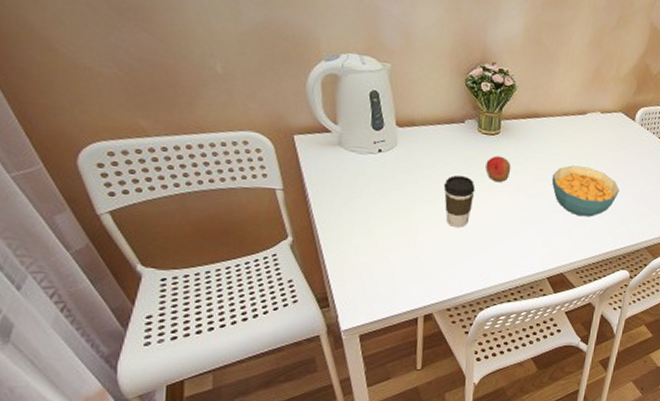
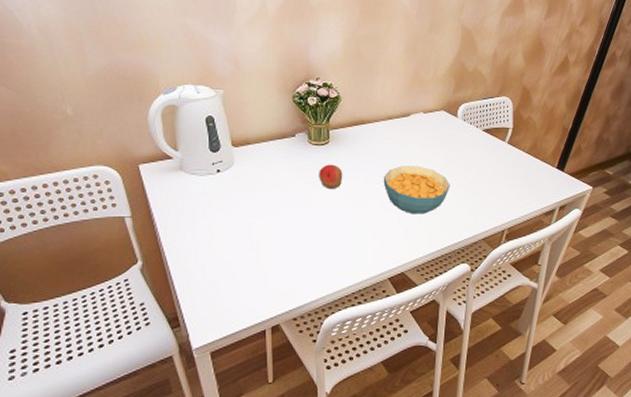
coffee cup: present [443,175,475,227] -> none [280,186,311,236]

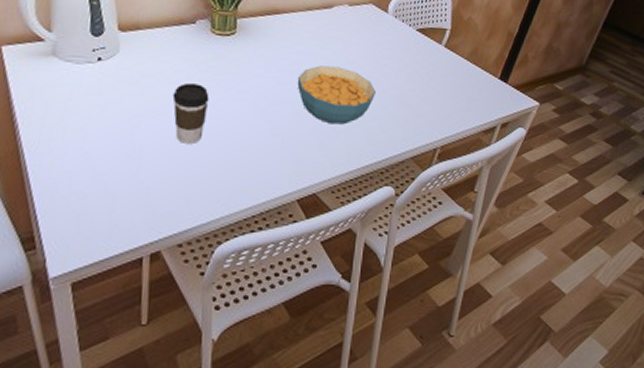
coffee cup: none [280,186,311,236] -> present [172,82,209,144]
fruit: present [319,164,343,190] -> none [221,59,250,90]

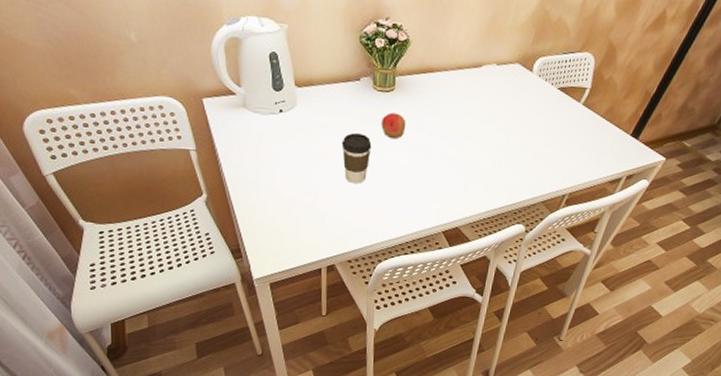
fruit: none [221,59,250,90] -> present [381,112,406,139]
cereal bowl: present [297,65,376,125] -> none [447,120,516,172]

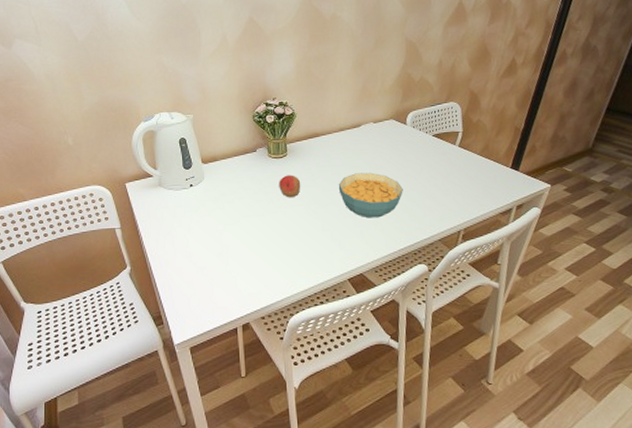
coffee cup: present [341,132,372,183] -> none [245,196,273,242]
cereal bowl: none [447,120,516,172] -> present [338,172,403,218]

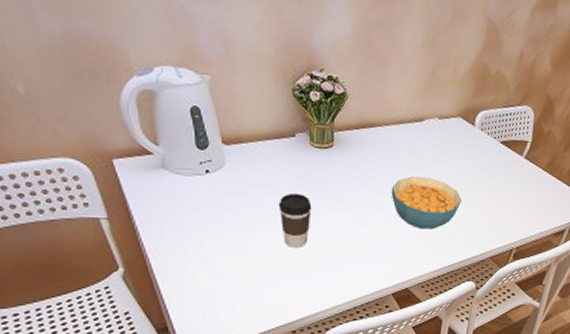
coffee cup: none [245,196,273,242] -> present [278,193,312,247]
fruit: present [279,175,301,198] -> none [321,170,348,199]

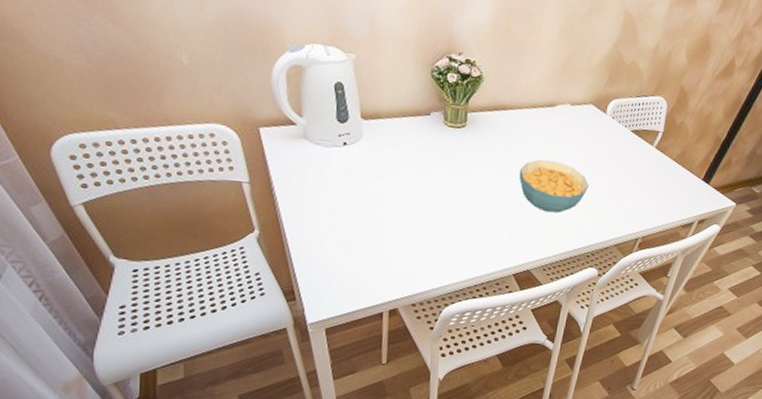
coffee cup: present [278,193,312,247] -> none [409,169,441,222]

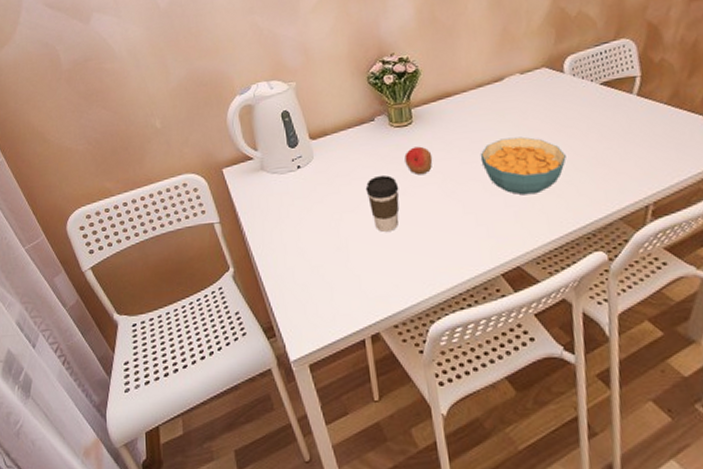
coffee cup: none [409,169,441,222] -> present [365,174,400,232]
fruit: none [451,149,478,177] -> present [404,146,433,175]

